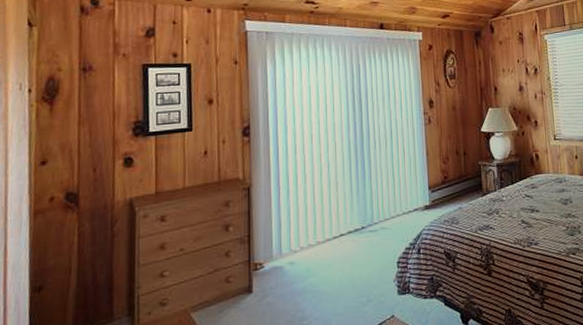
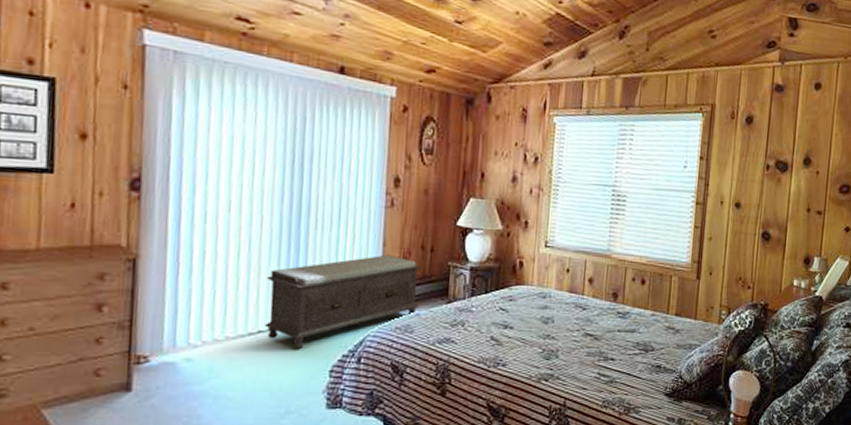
bench: none [343,161,460,247] -> present [265,254,422,350]

